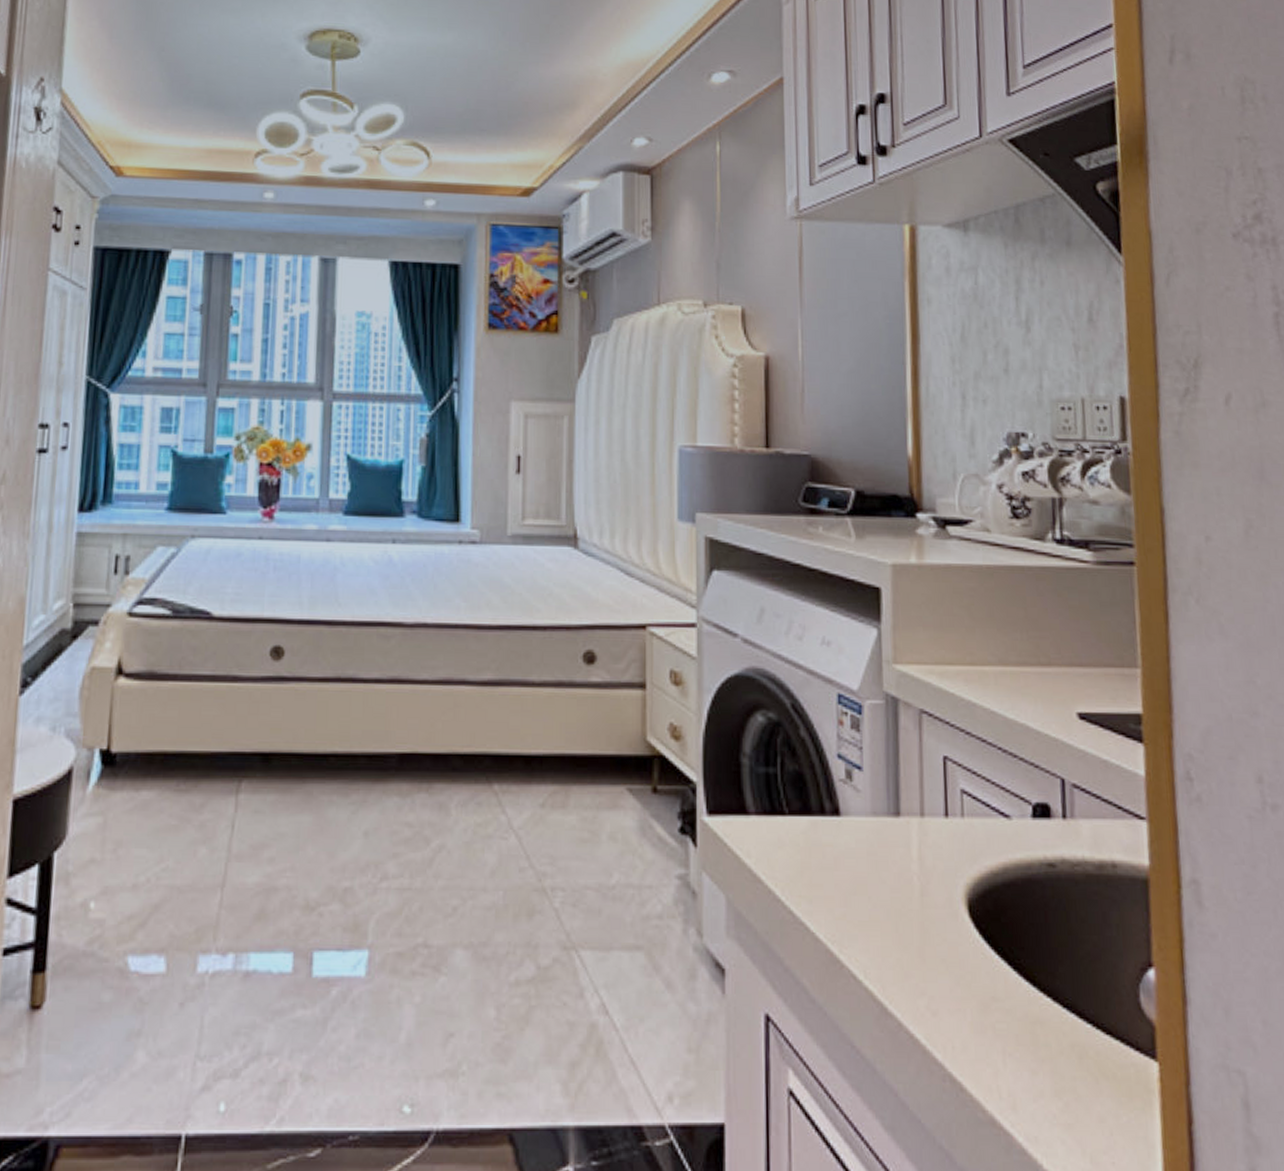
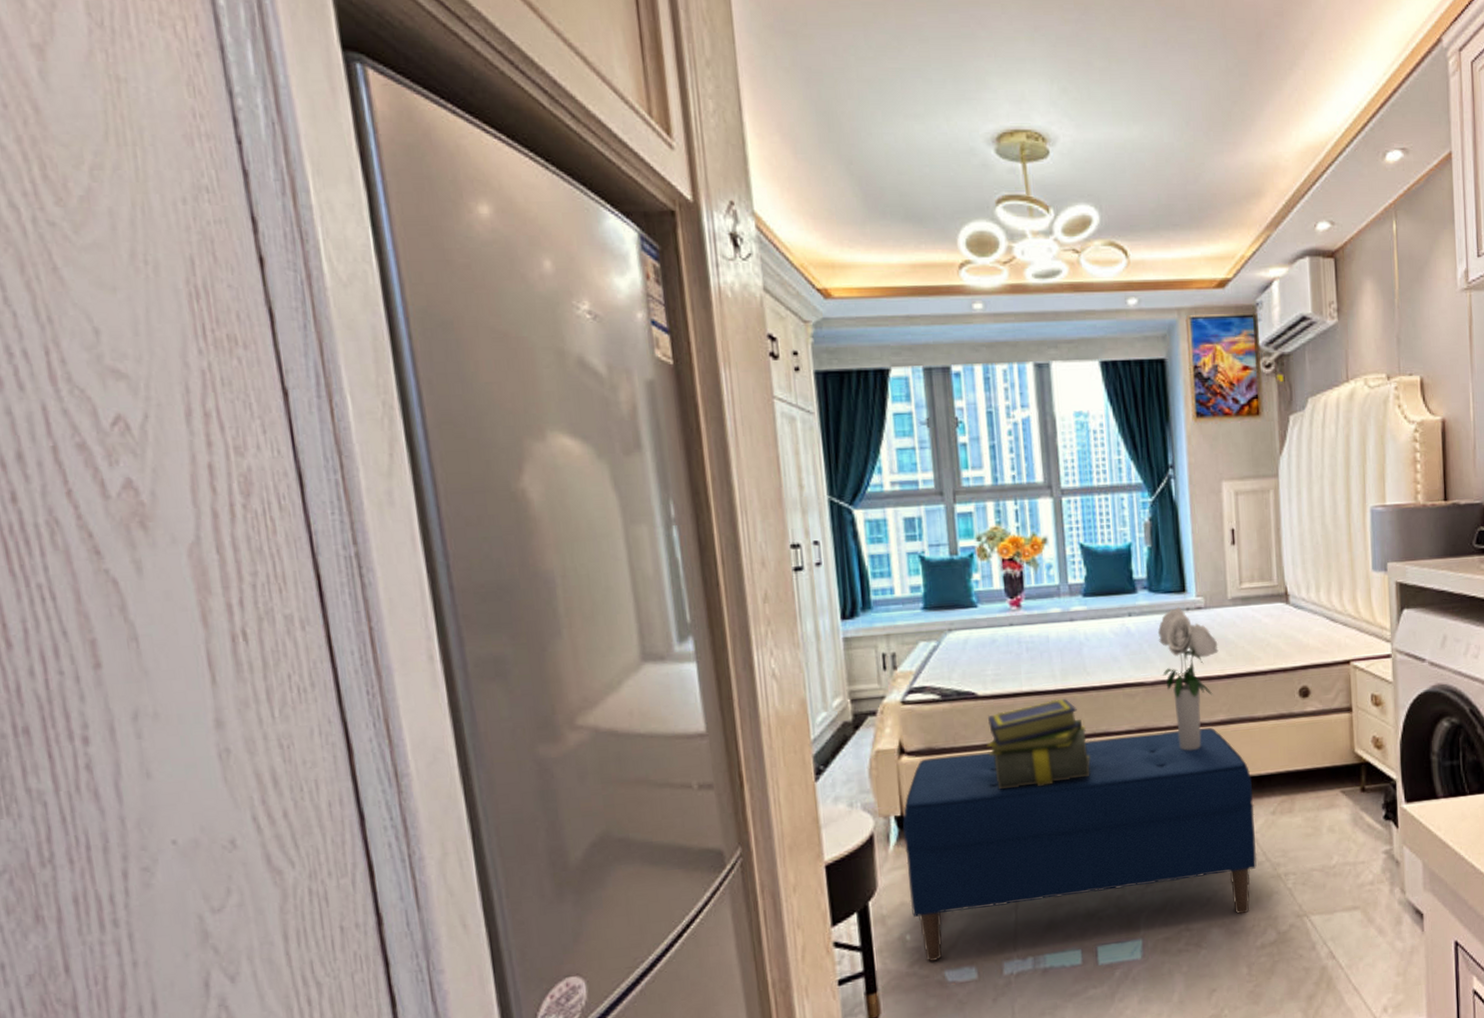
bench: none [101,683,520,942] -> present [902,728,1257,962]
stack of books: none [215,631,331,734] -> present [987,698,1090,790]
bouquet: none [424,538,492,713] -> present [1158,607,1219,751]

